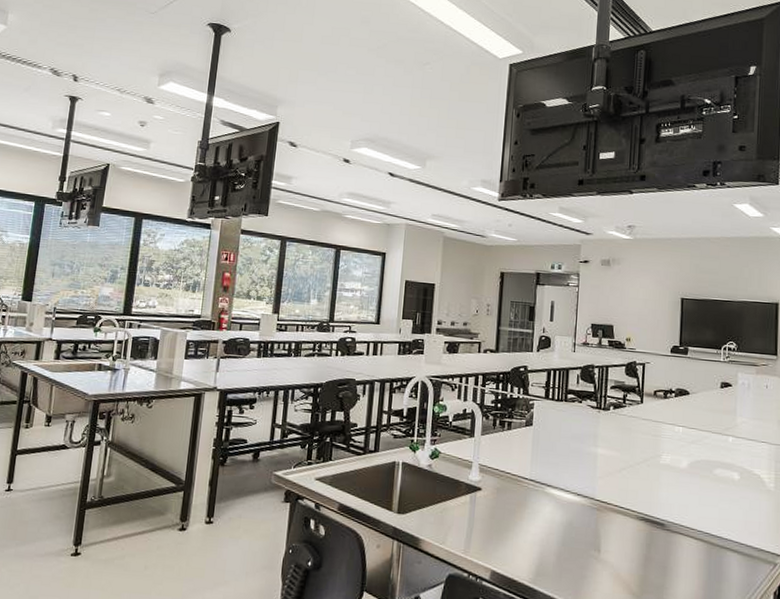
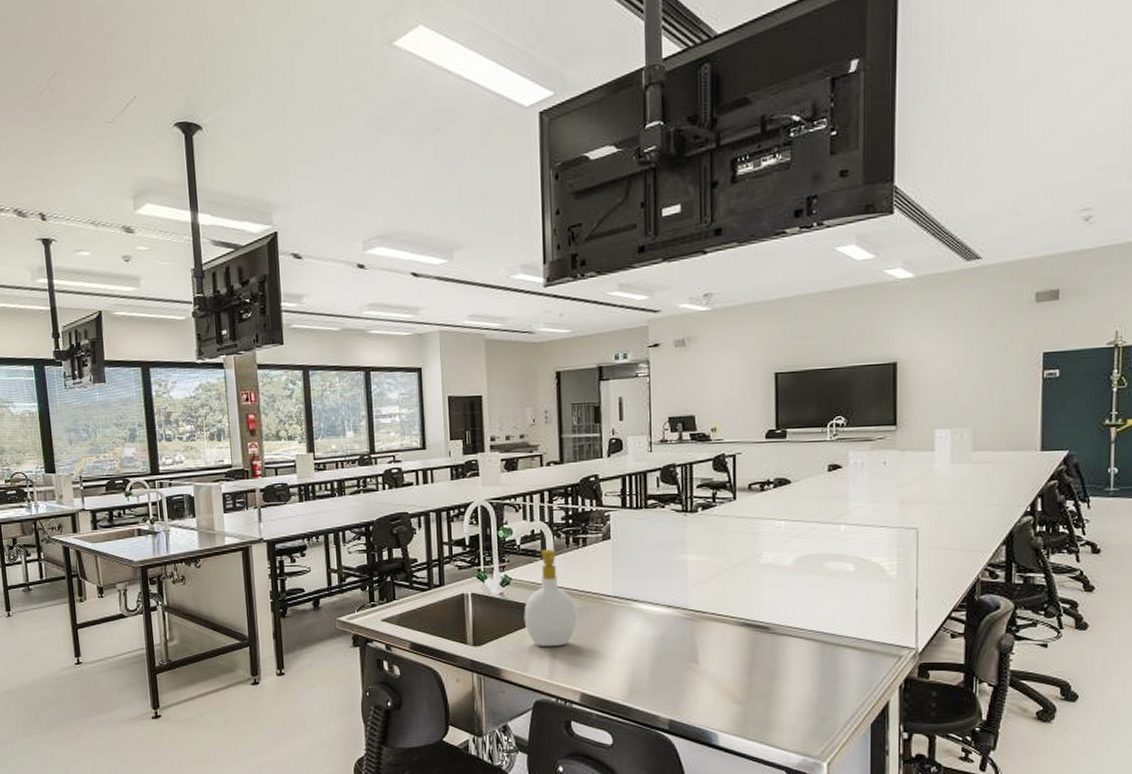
soap bottle: none [447,428,496,522] -> present [524,549,578,647]

